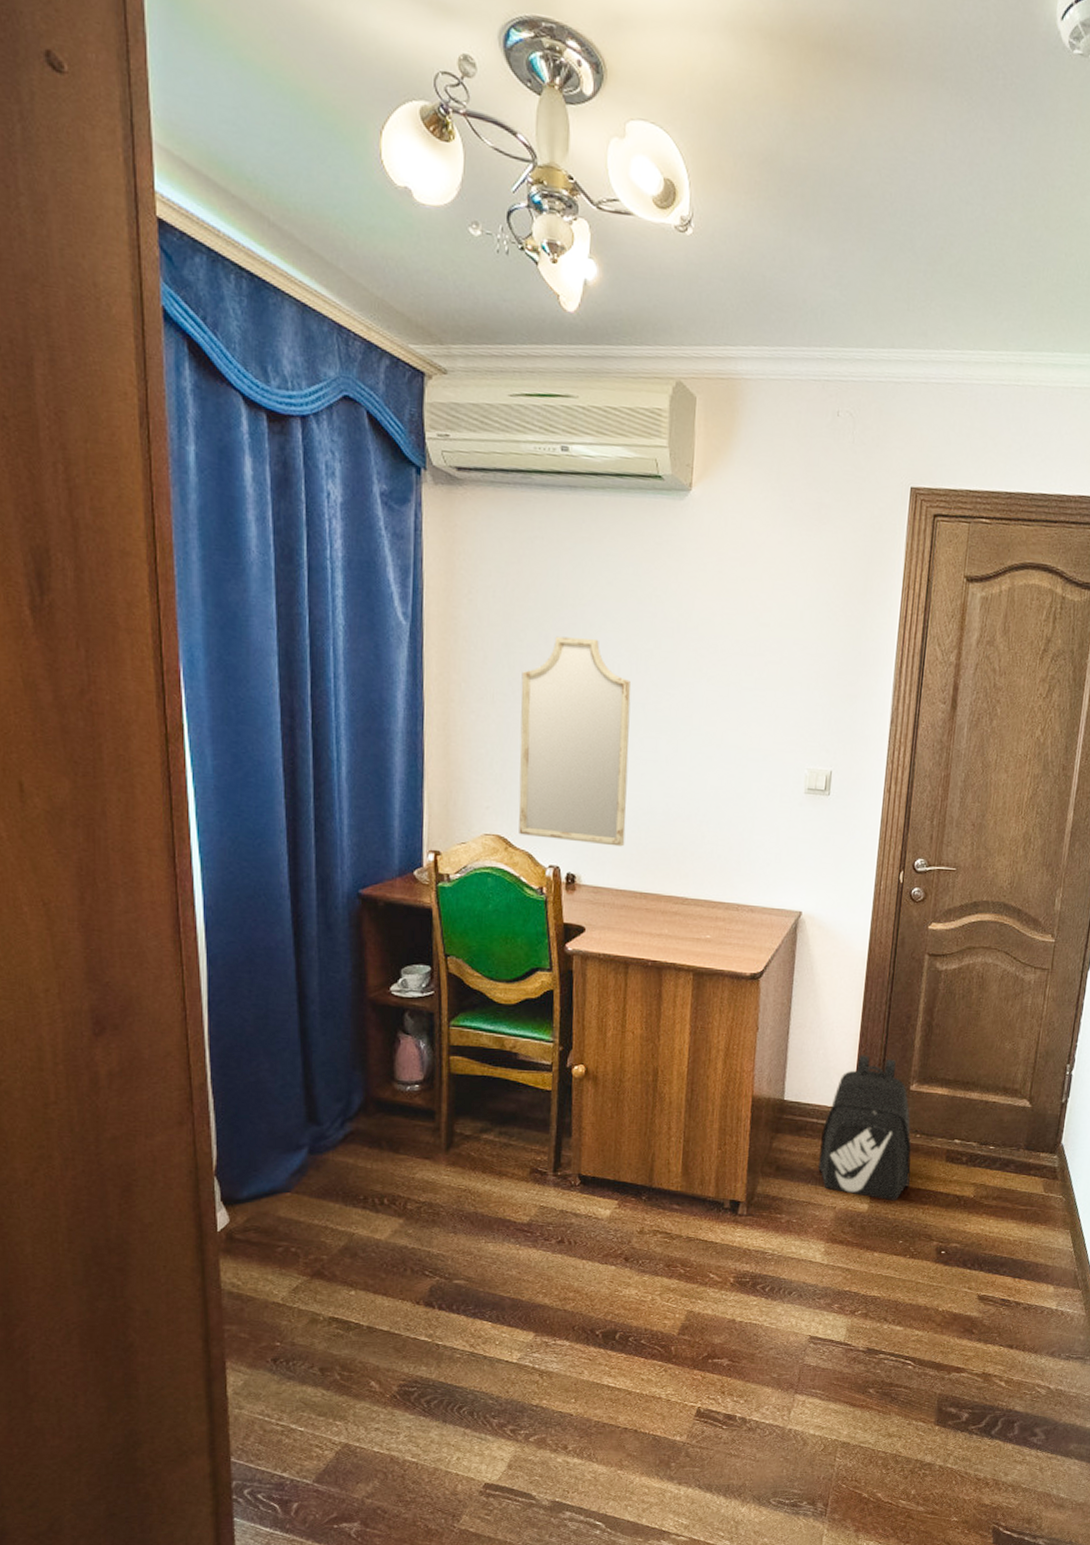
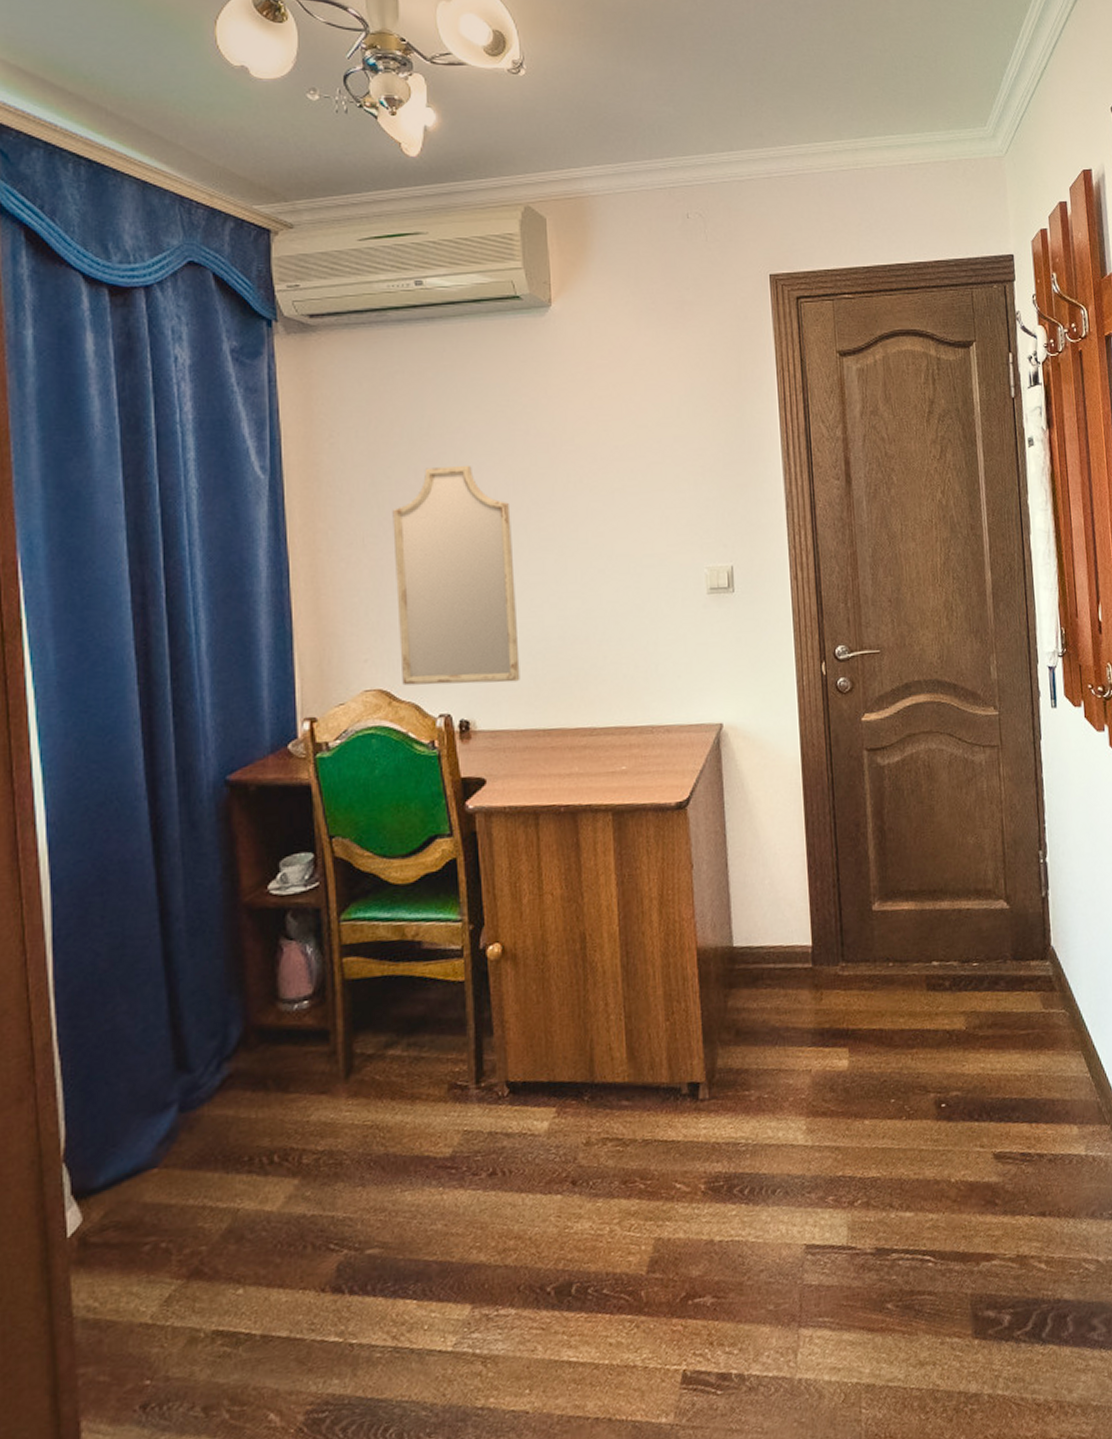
backpack: present [817,1054,912,1201] -> none [781,877,891,1051]

